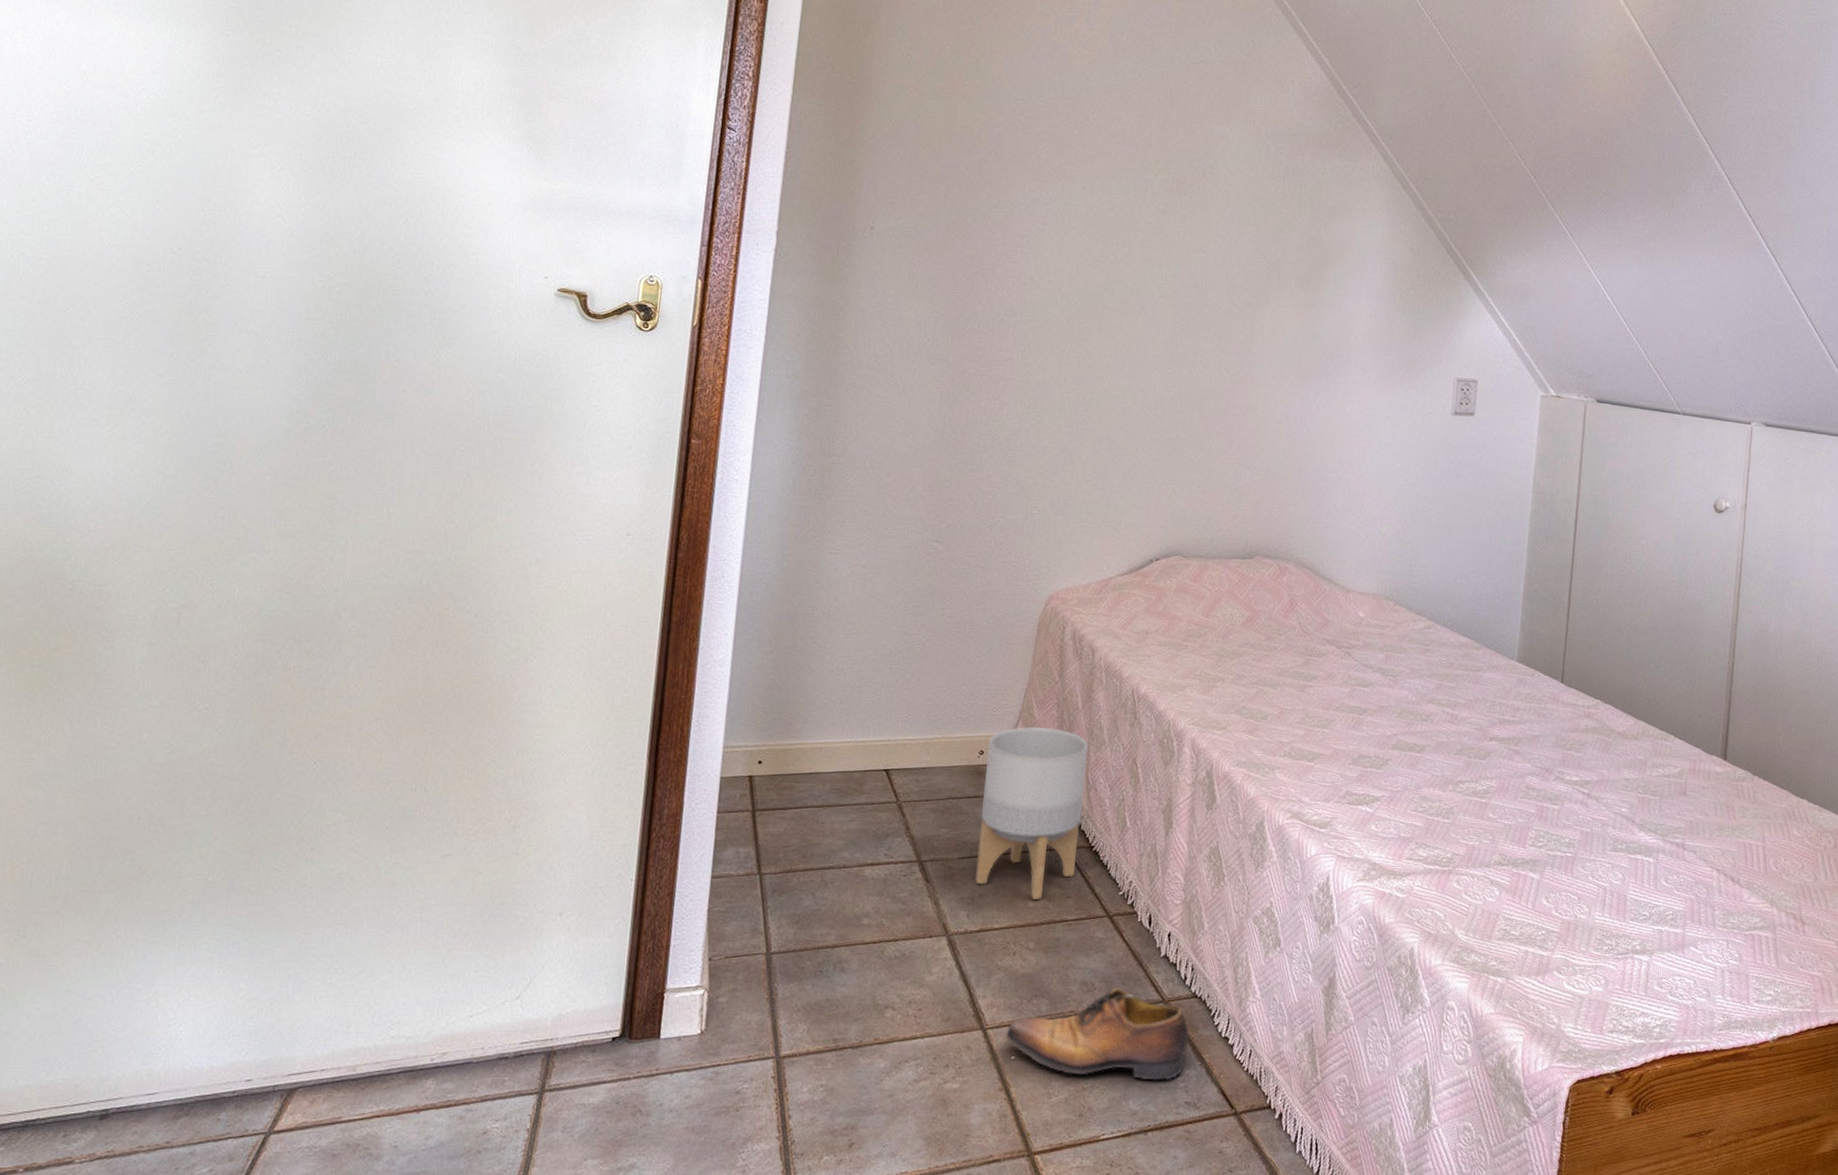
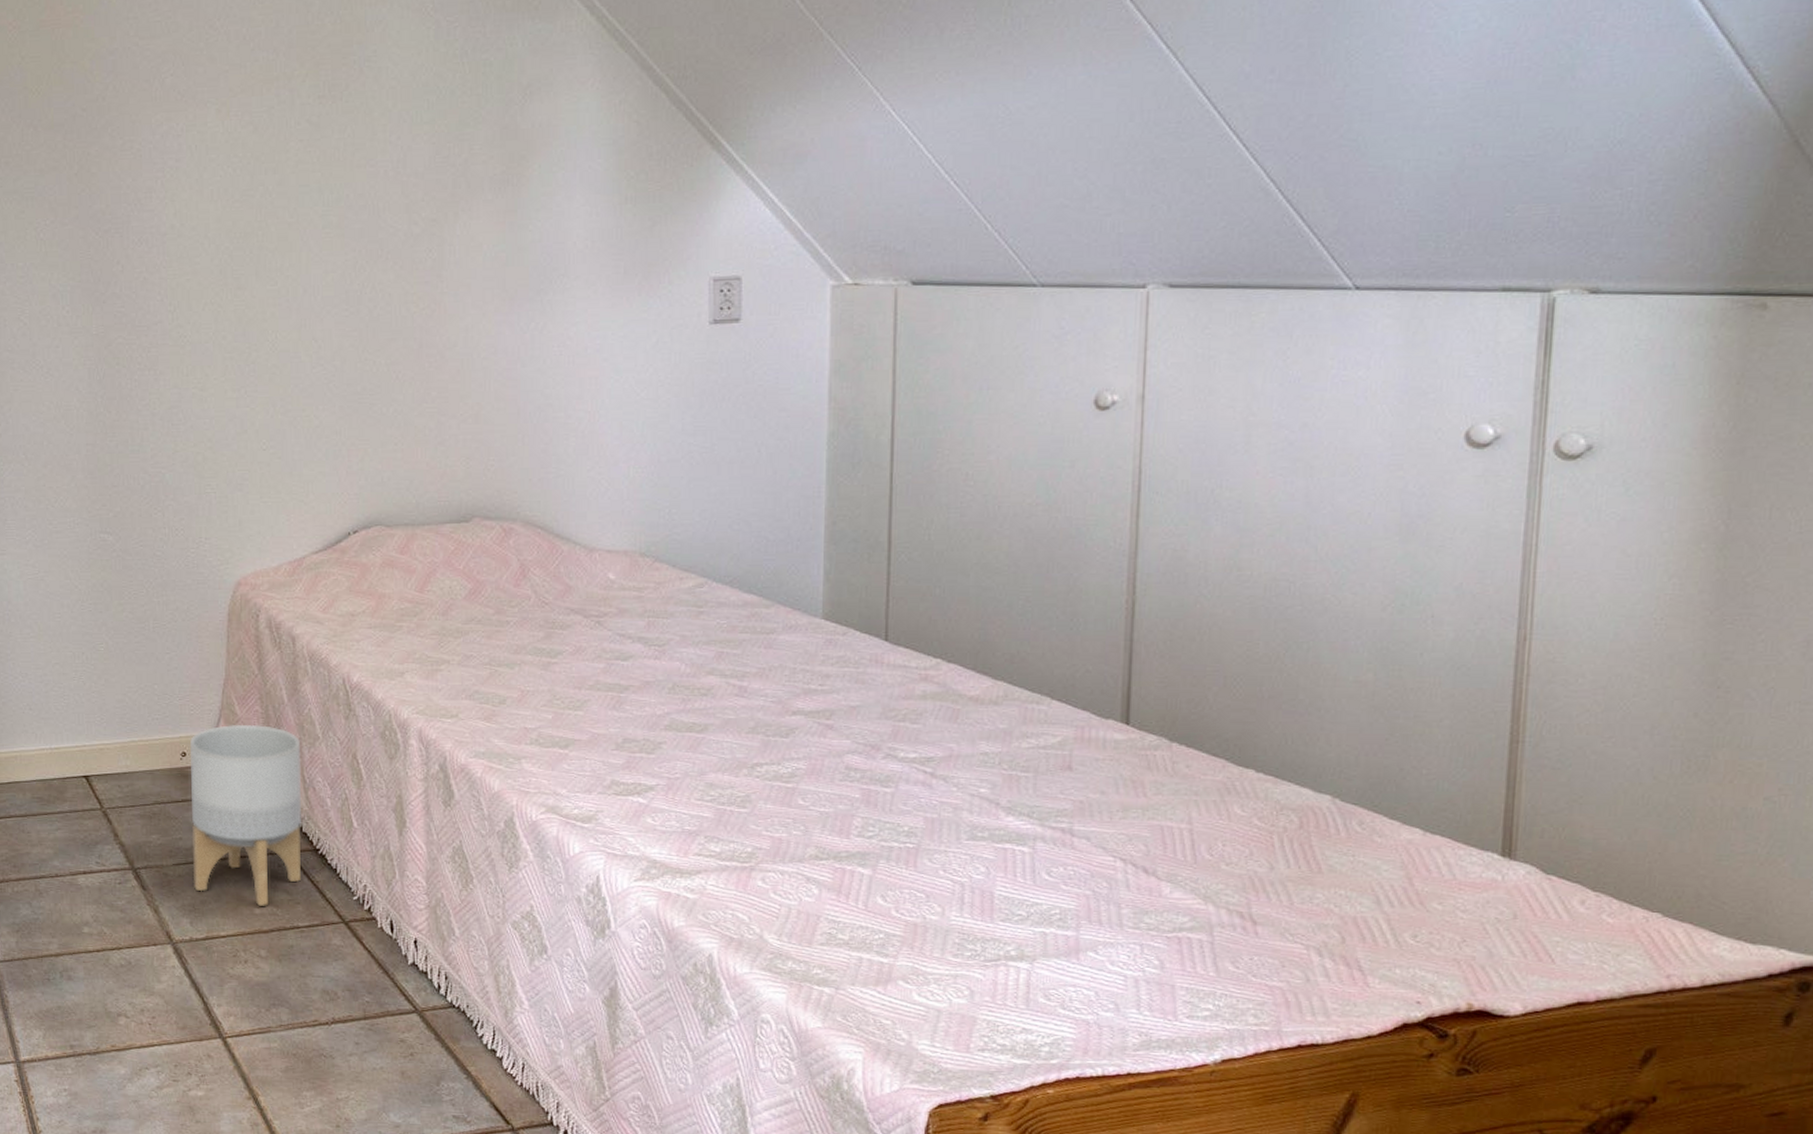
shoe: present [1005,987,1189,1081] -> none [246,996,450,1094]

